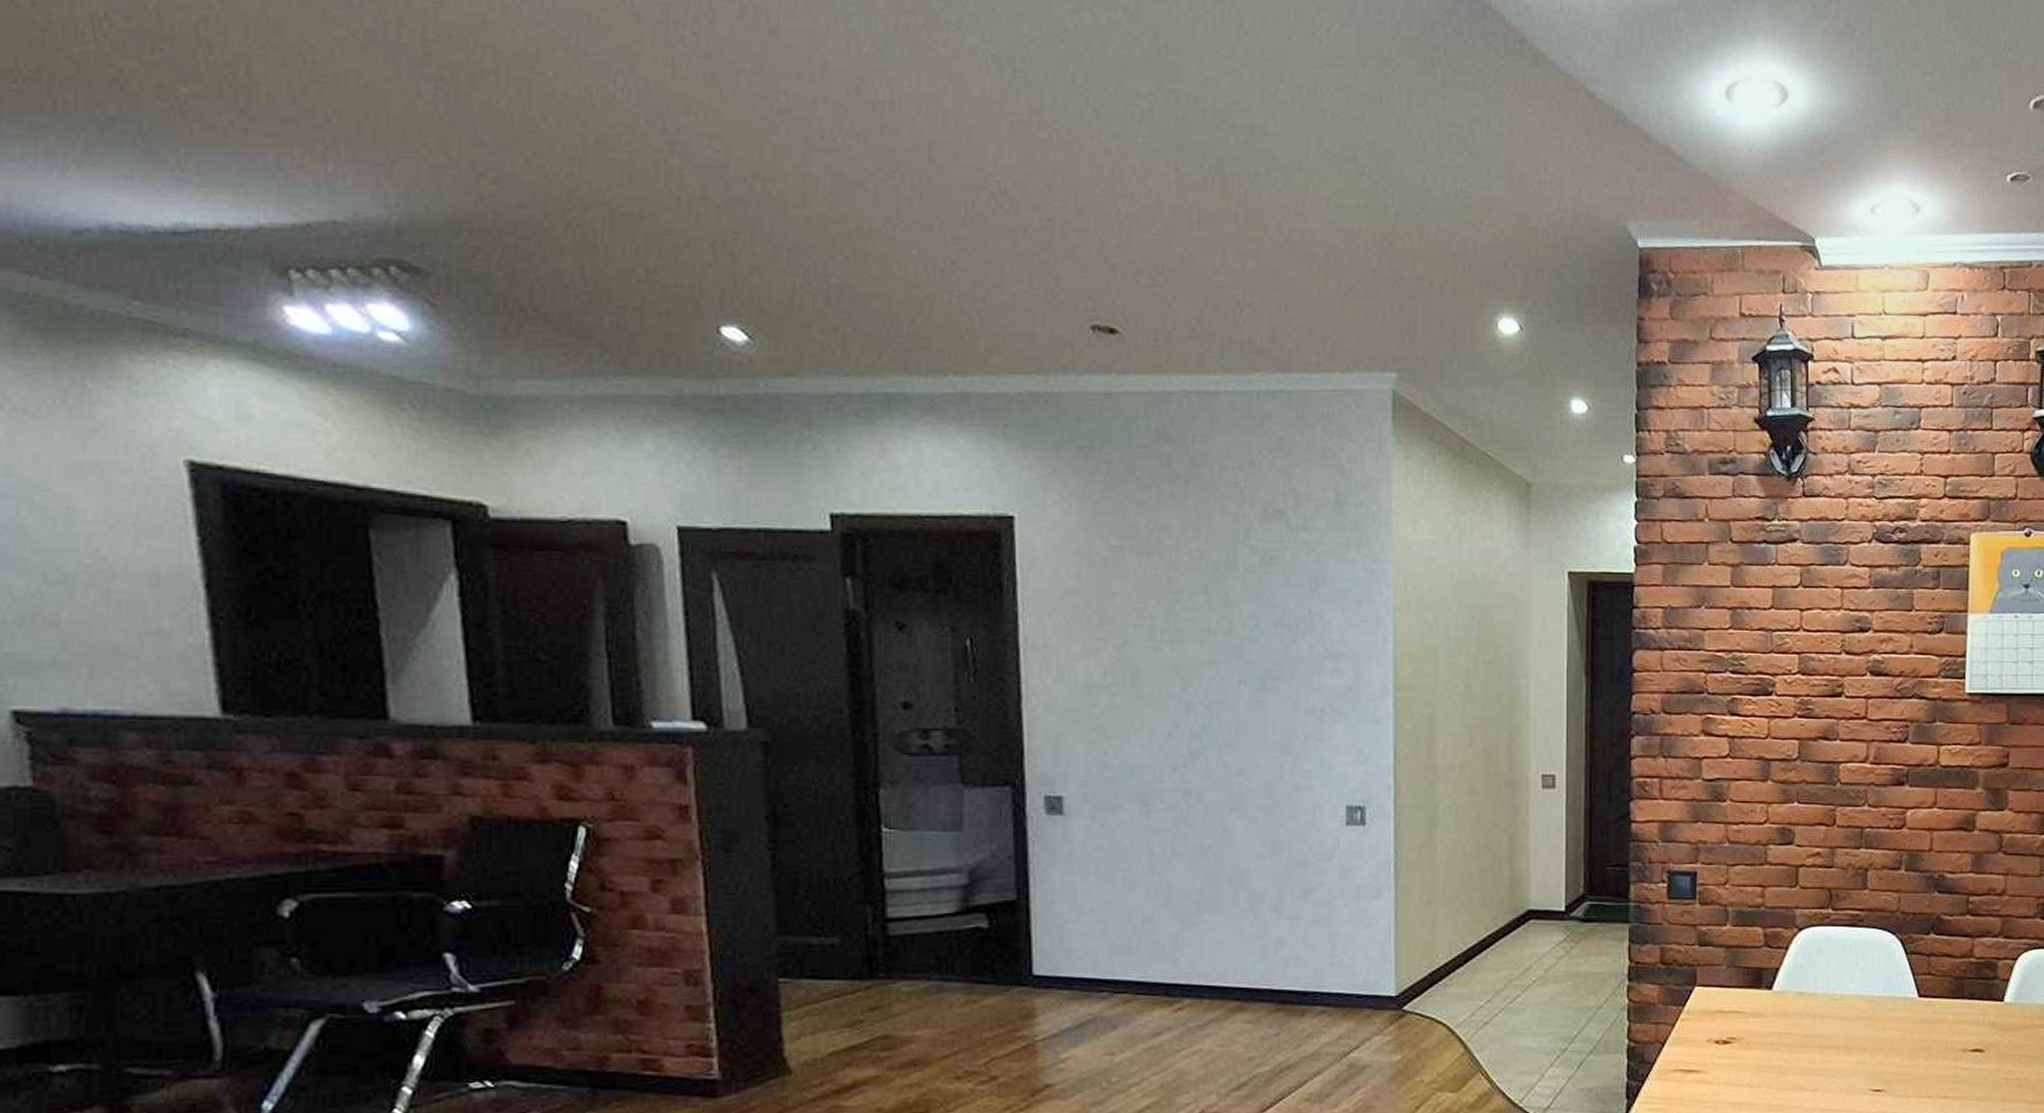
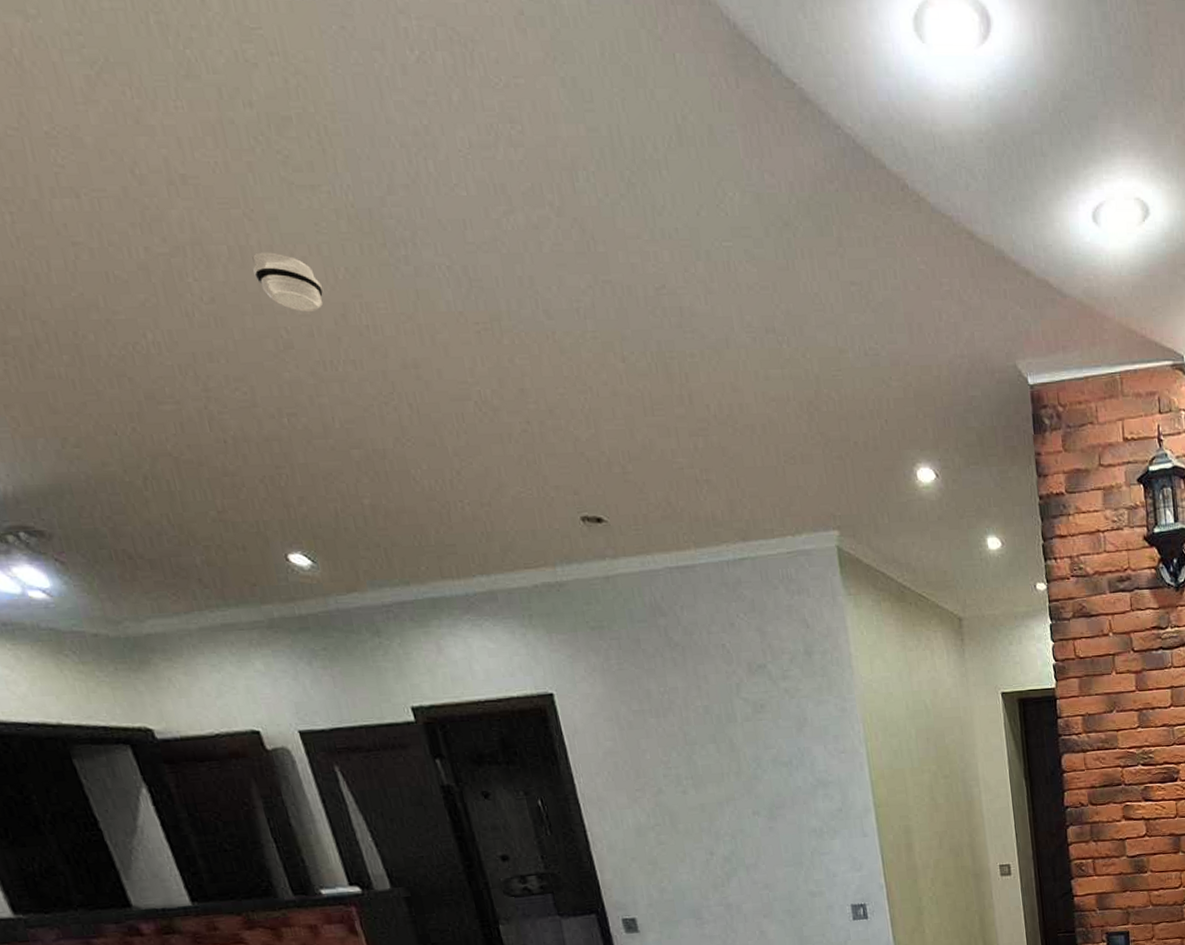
smoke detector: none [764,15,841,80] -> present [253,252,324,312]

